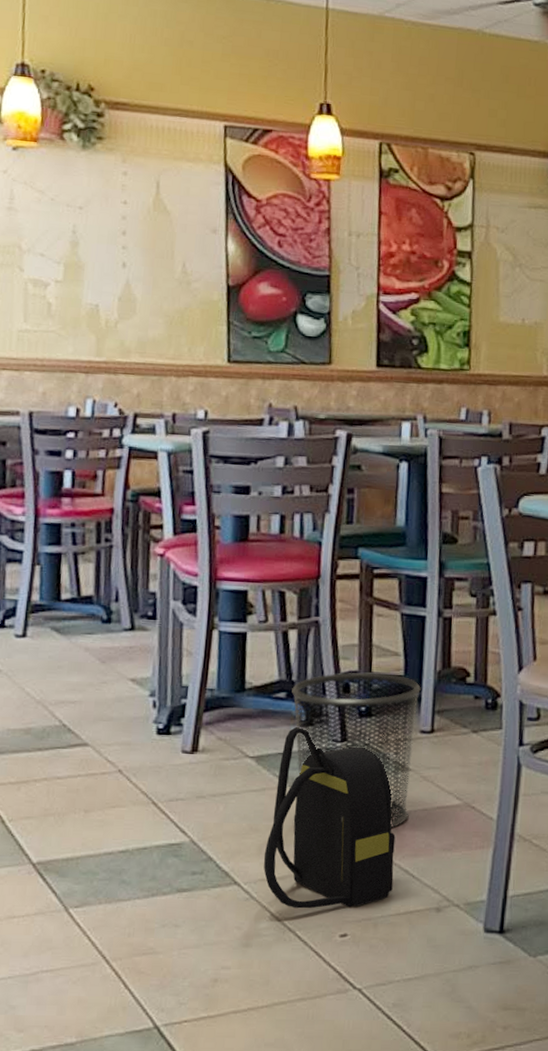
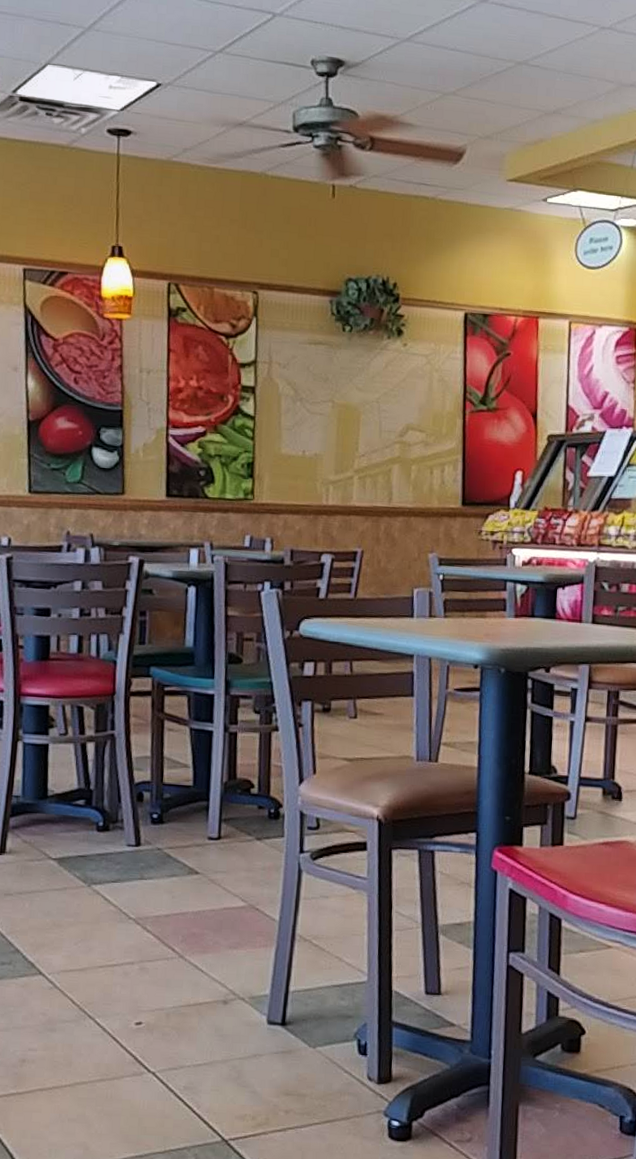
backpack: present [264,727,396,909] -> none [66,832,186,999]
waste bin: present [291,672,421,829] -> none [90,782,209,927]

